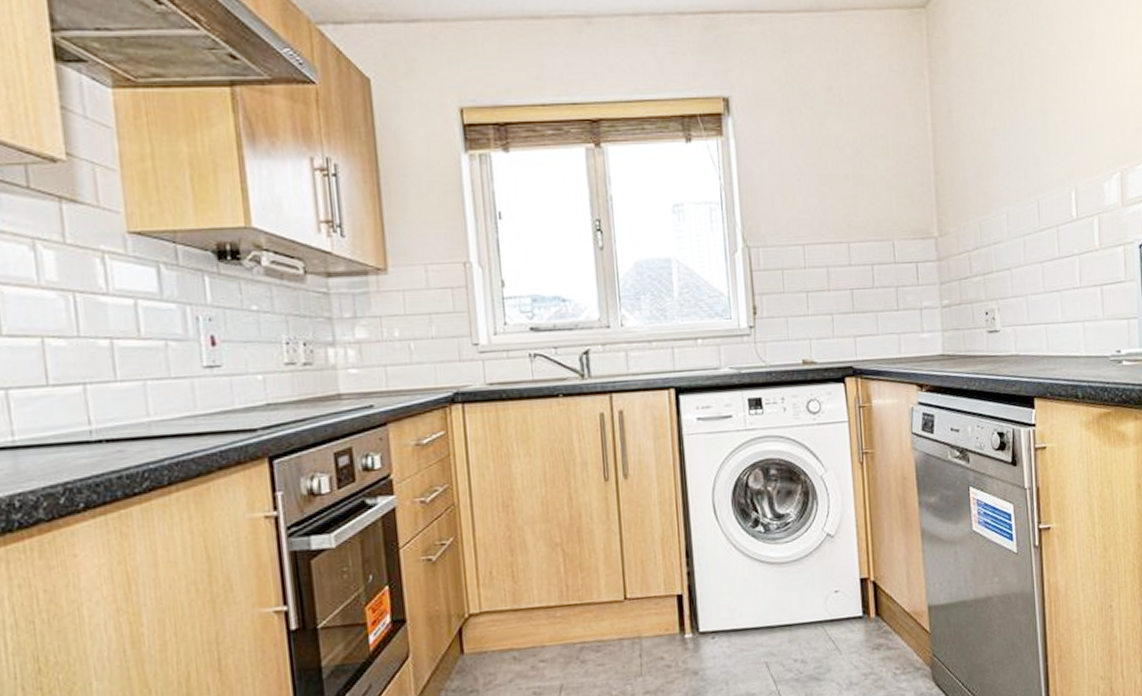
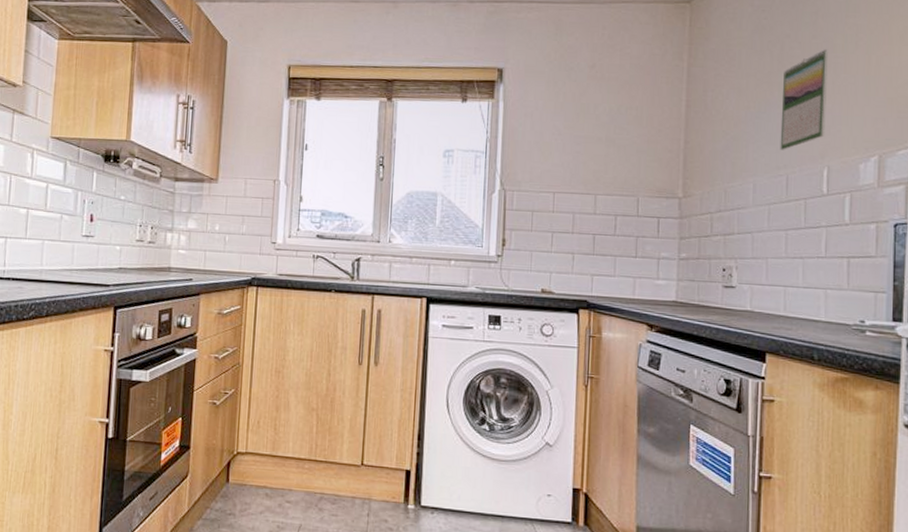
calendar: none [1025,57,1070,174] -> present [780,49,828,150]

